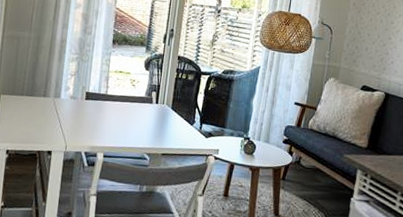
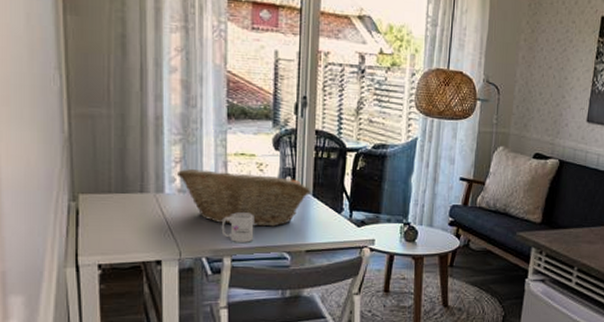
fruit basket: none [71,81,170,132] -> present [176,169,311,227]
mug: none [98,118,125,143] -> present [221,212,254,242]

